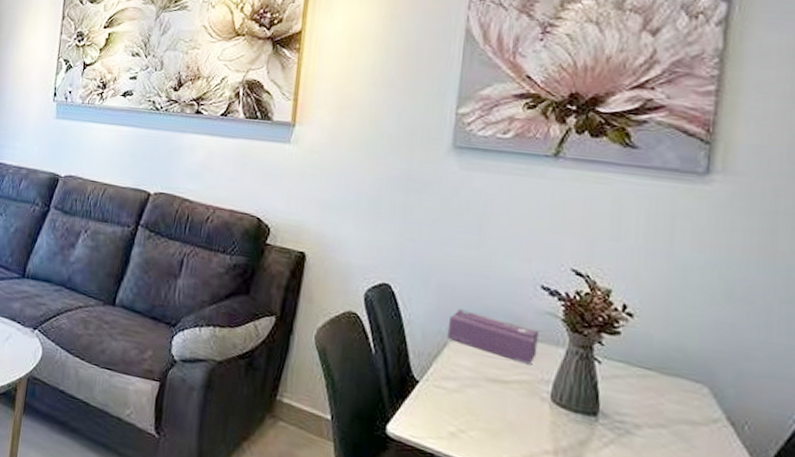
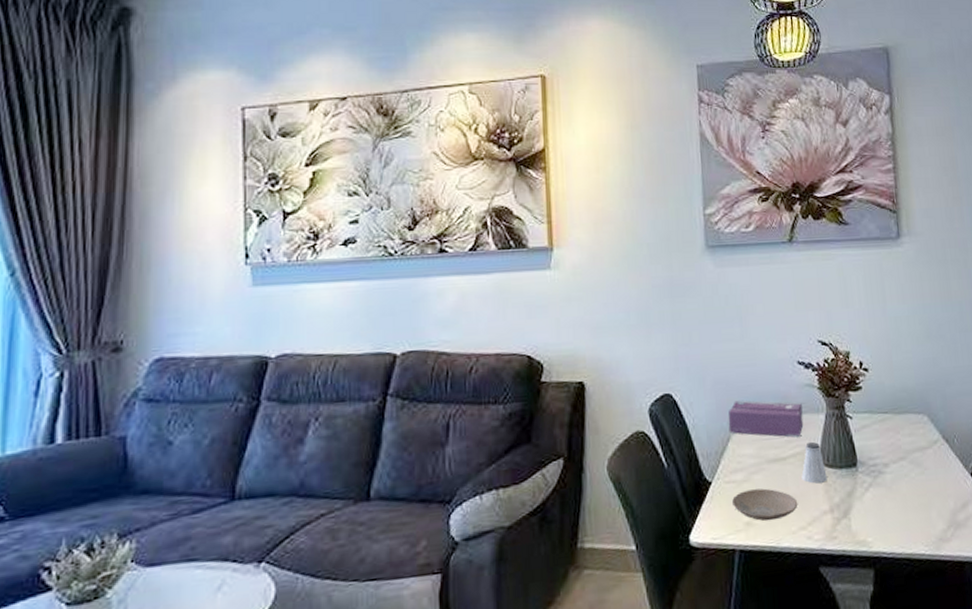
plate: none [439,400,515,442] -> present [732,488,798,521]
saltshaker: none [524,373,557,422] -> present [801,441,827,484]

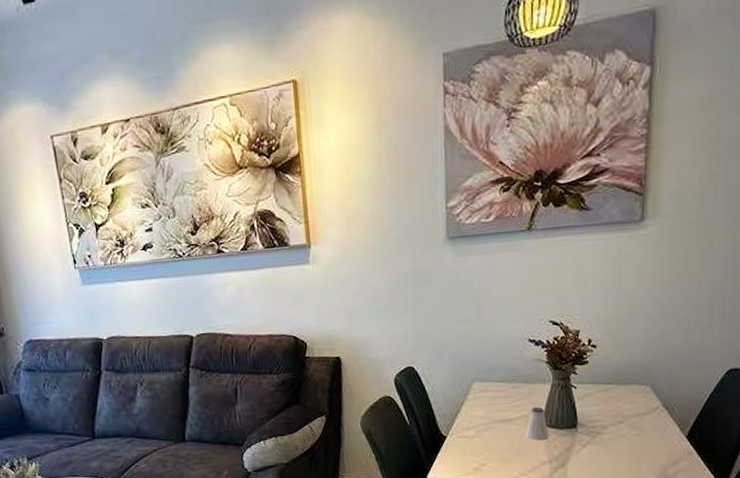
tissue box: present [728,400,804,437] -> none [462,372,530,403]
plate: present [732,488,798,521] -> none [464,442,521,468]

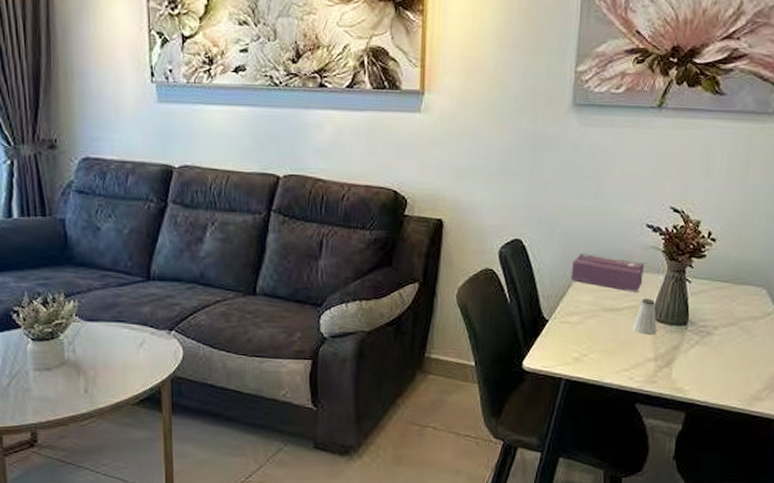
tissue box: none [462,372,530,403] -> present [570,253,644,292]

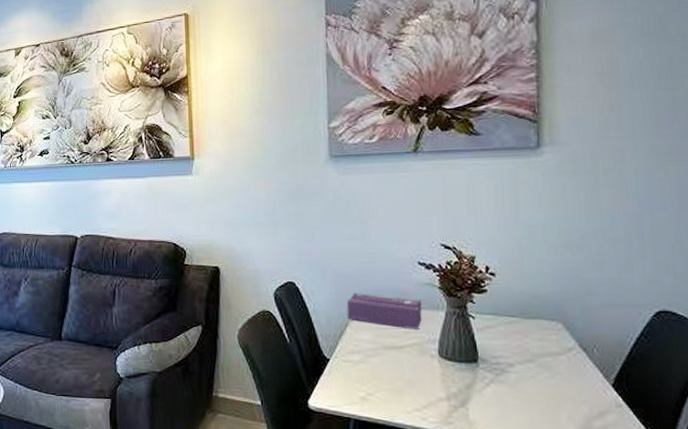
saltshaker: present [632,298,657,335] -> none [418,335,445,373]

